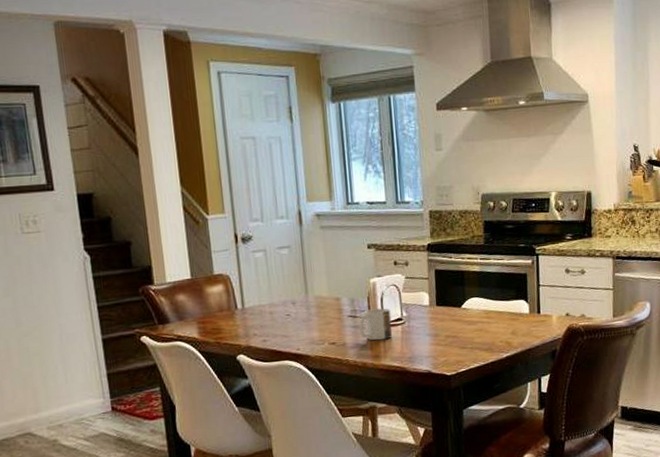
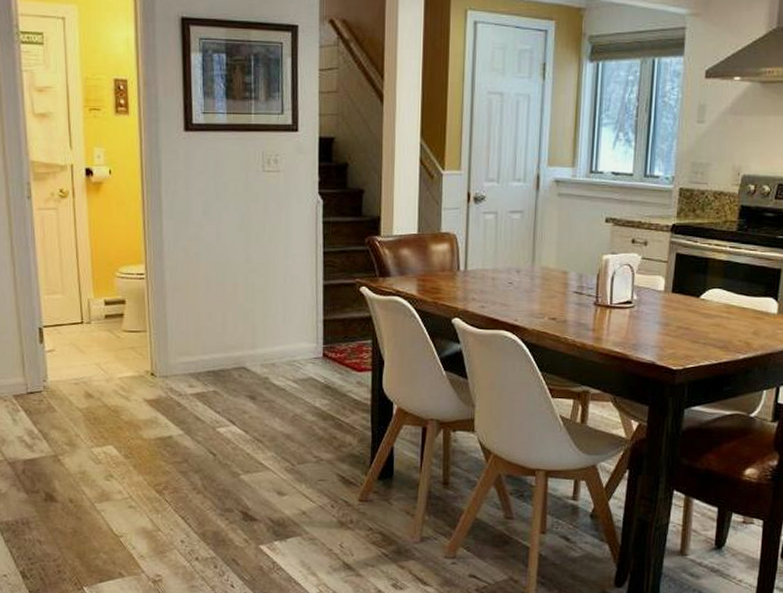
mug: present [359,308,392,341] -> none [584,287,620,322]

